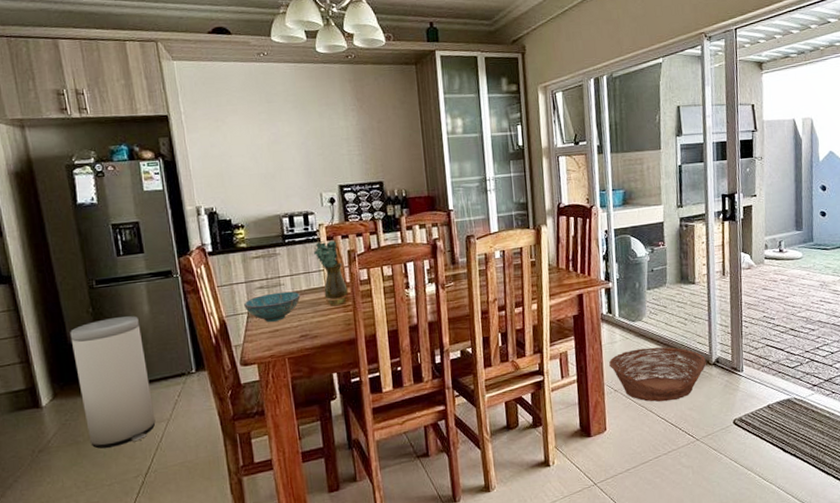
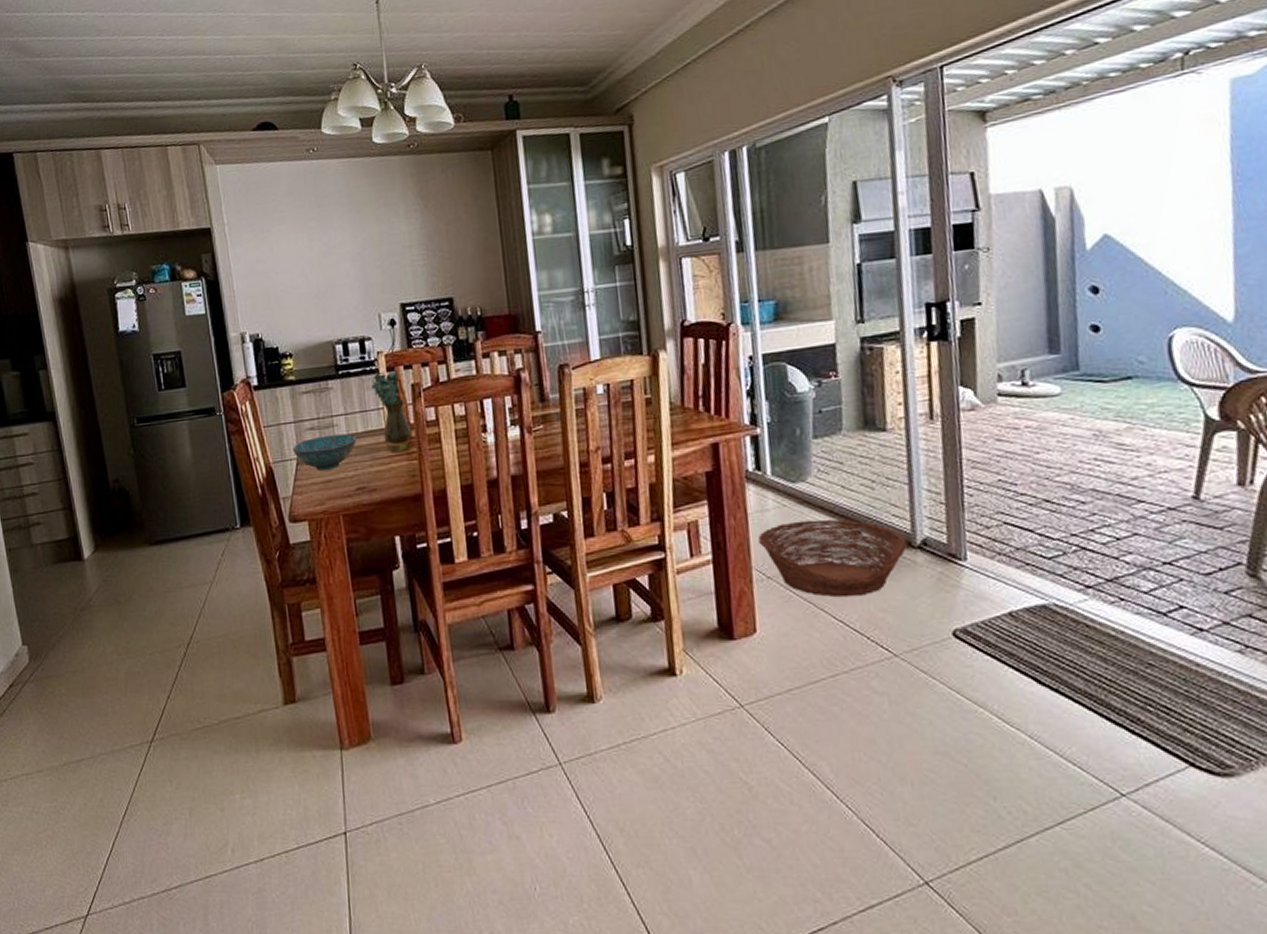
pedal bin: present [70,316,156,449] -> none [111,459,198,611]

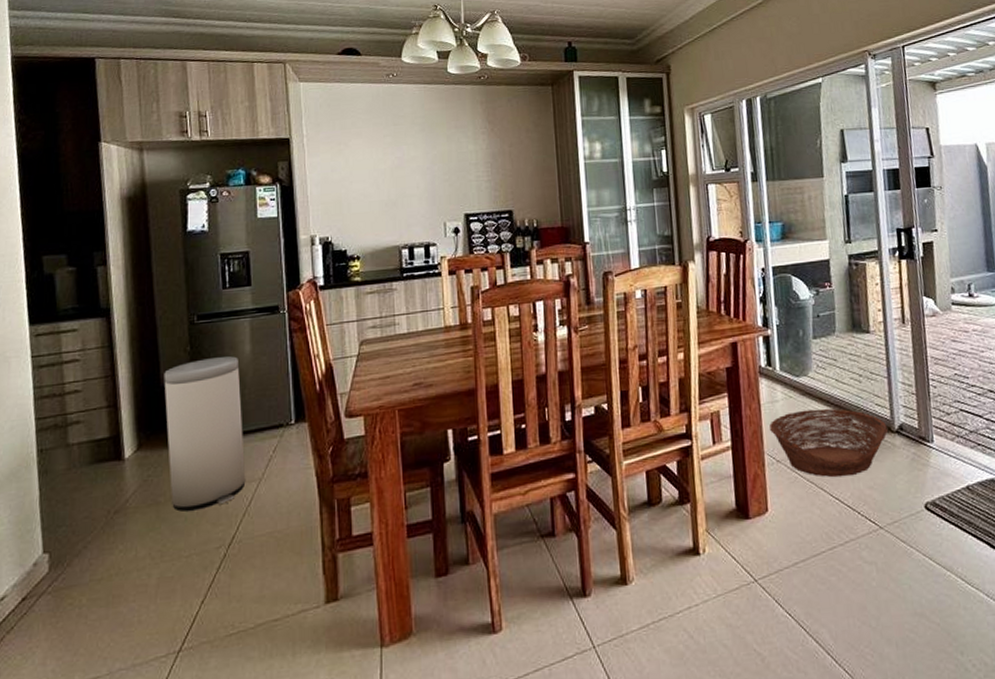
pedal bin: none [111,459,198,611] -> present [164,356,246,512]
bowl: present [293,433,357,471] -> none [354,332,416,368]
vase: present [371,370,412,454] -> none [434,273,469,351]

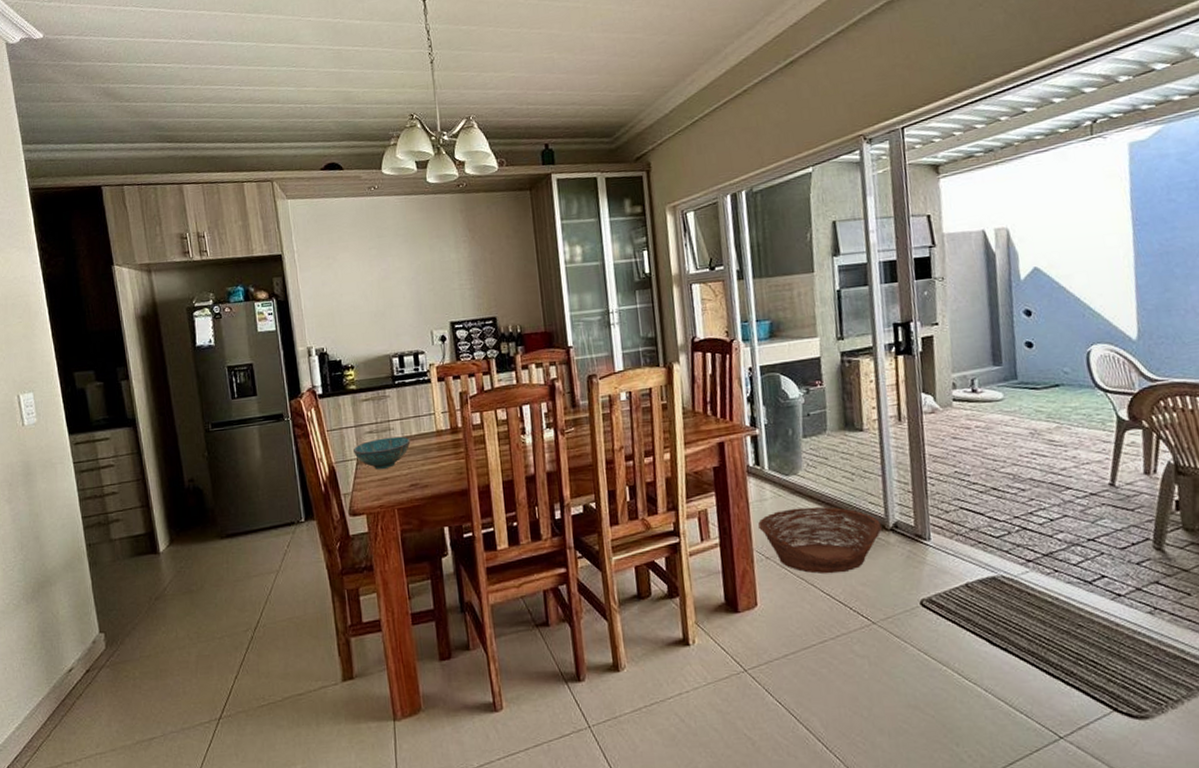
pedal bin: present [164,356,246,512] -> none [187,460,265,599]
bowl: none [354,332,416,368] -> present [353,436,411,470]

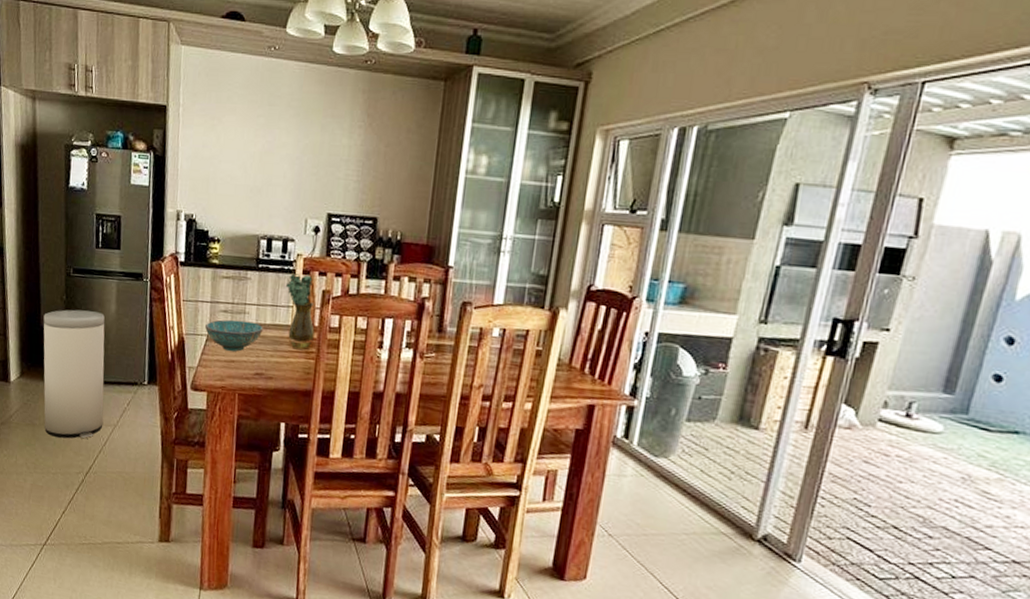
pedal bin: none [187,460,265,599] -> present [43,309,105,439]
vase: none [424,380,460,454] -> present [286,270,315,351]
basket: present [758,506,882,574] -> none [609,490,748,571]

